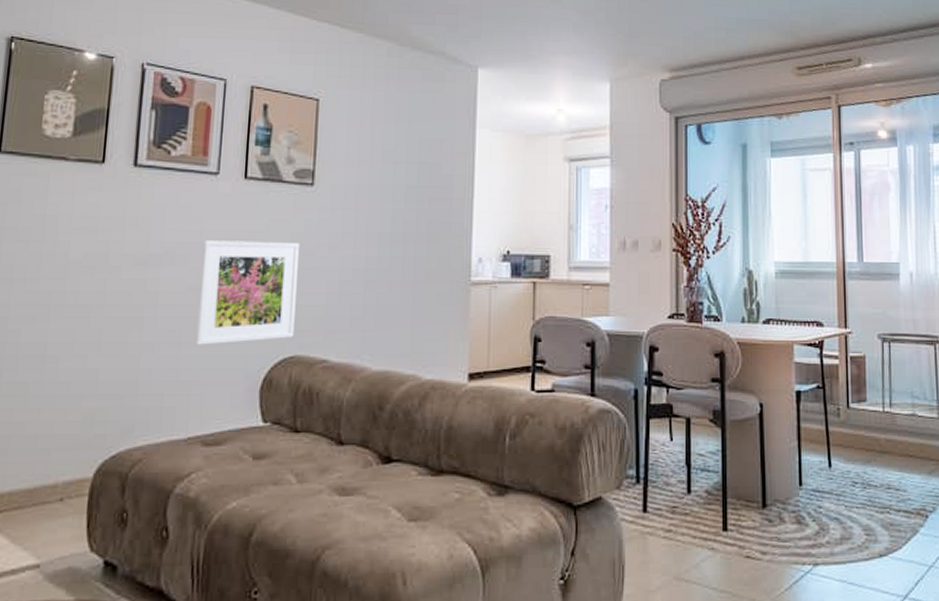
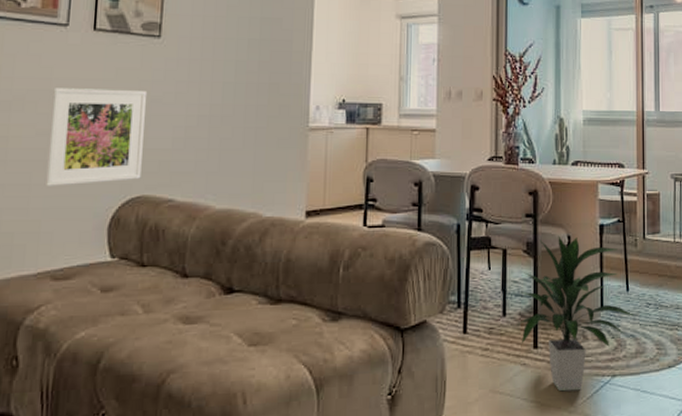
indoor plant: none [704,403,837,581] -> present [517,235,634,392]

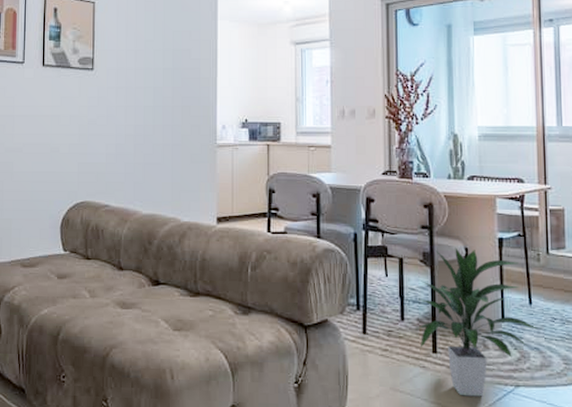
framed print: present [44,88,148,186] -> none [13,114,85,193]

